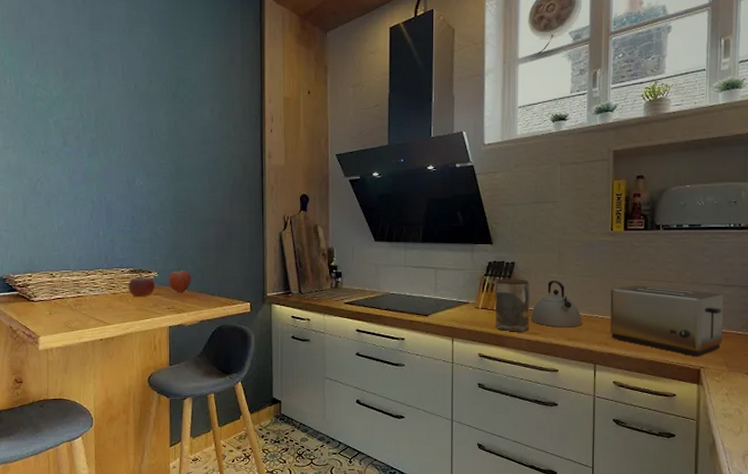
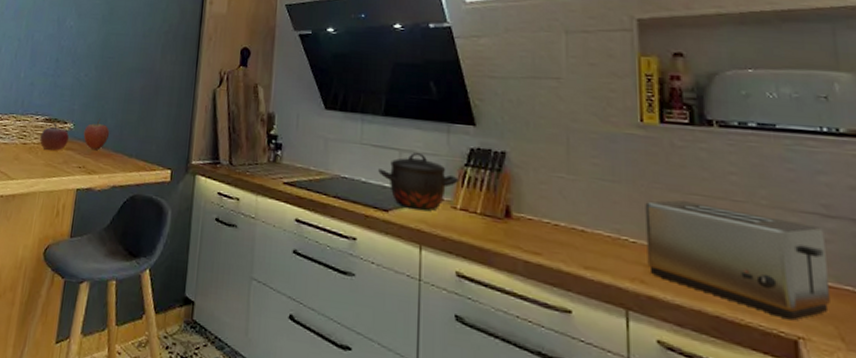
cooking pot: none [419,269,480,312] -> present [378,153,458,211]
jar: present [496,279,530,332] -> none [480,172,528,249]
kettle: present [530,280,583,328] -> none [528,181,605,251]

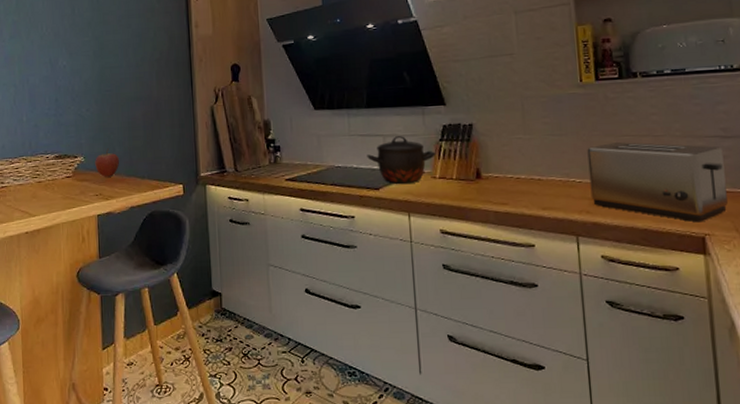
fruit: present [39,122,69,151] -> none [53,158,81,184]

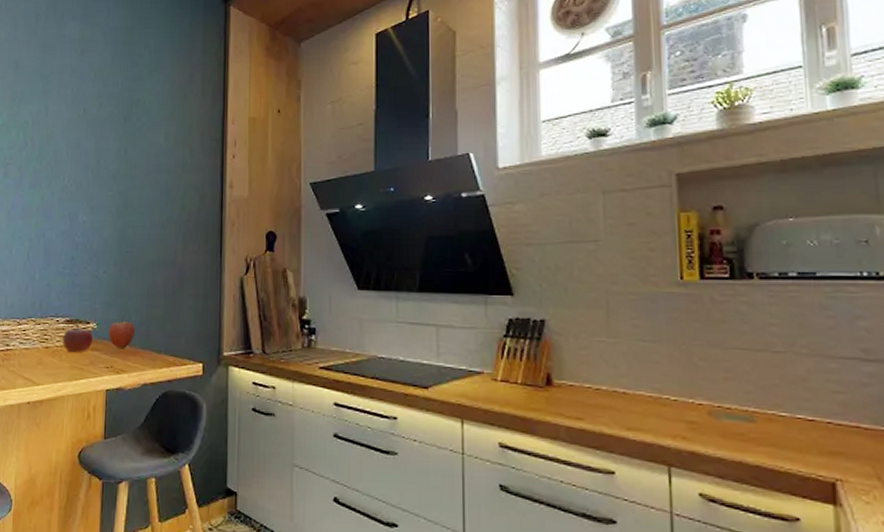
fruit: none [53,158,81,184] -> present [62,323,93,352]
cooking pot: present [367,136,436,184] -> none [416,327,498,384]
toaster: present [587,142,728,223] -> none [686,356,867,464]

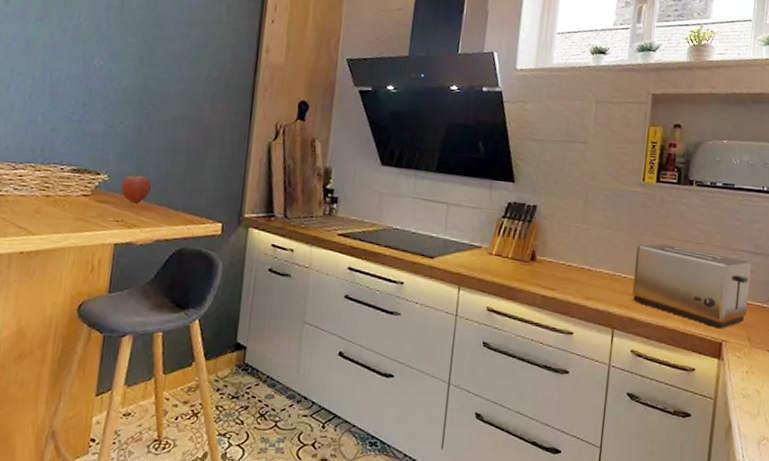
fruit: present [62,323,93,352] -> none [66,173,103,204]
toaster: none [686,356,867,464] -> present [632,243,751,329]

